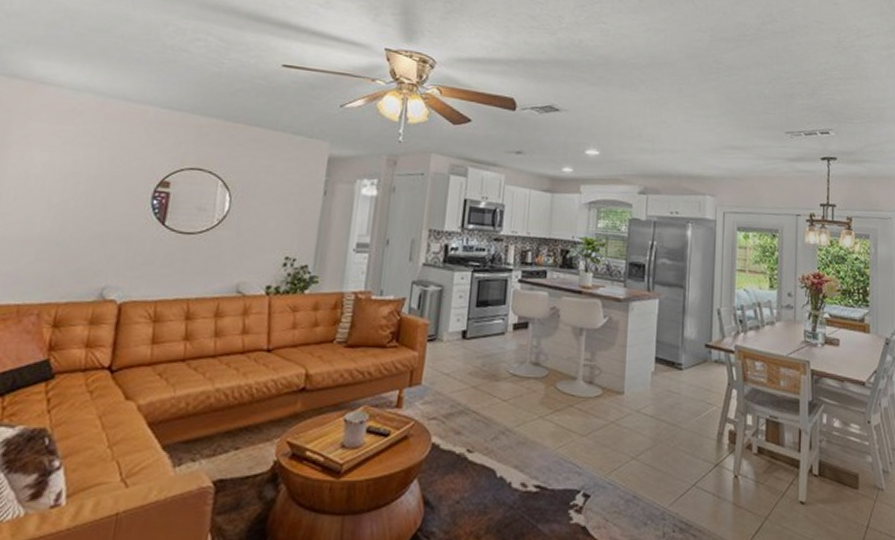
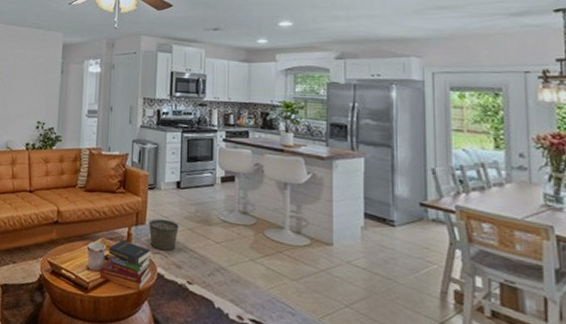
books: none [357,406,427,468] -> present [99,240,152,291]
basket: none [425,377,462,415] -> present [148,219,179,251]

